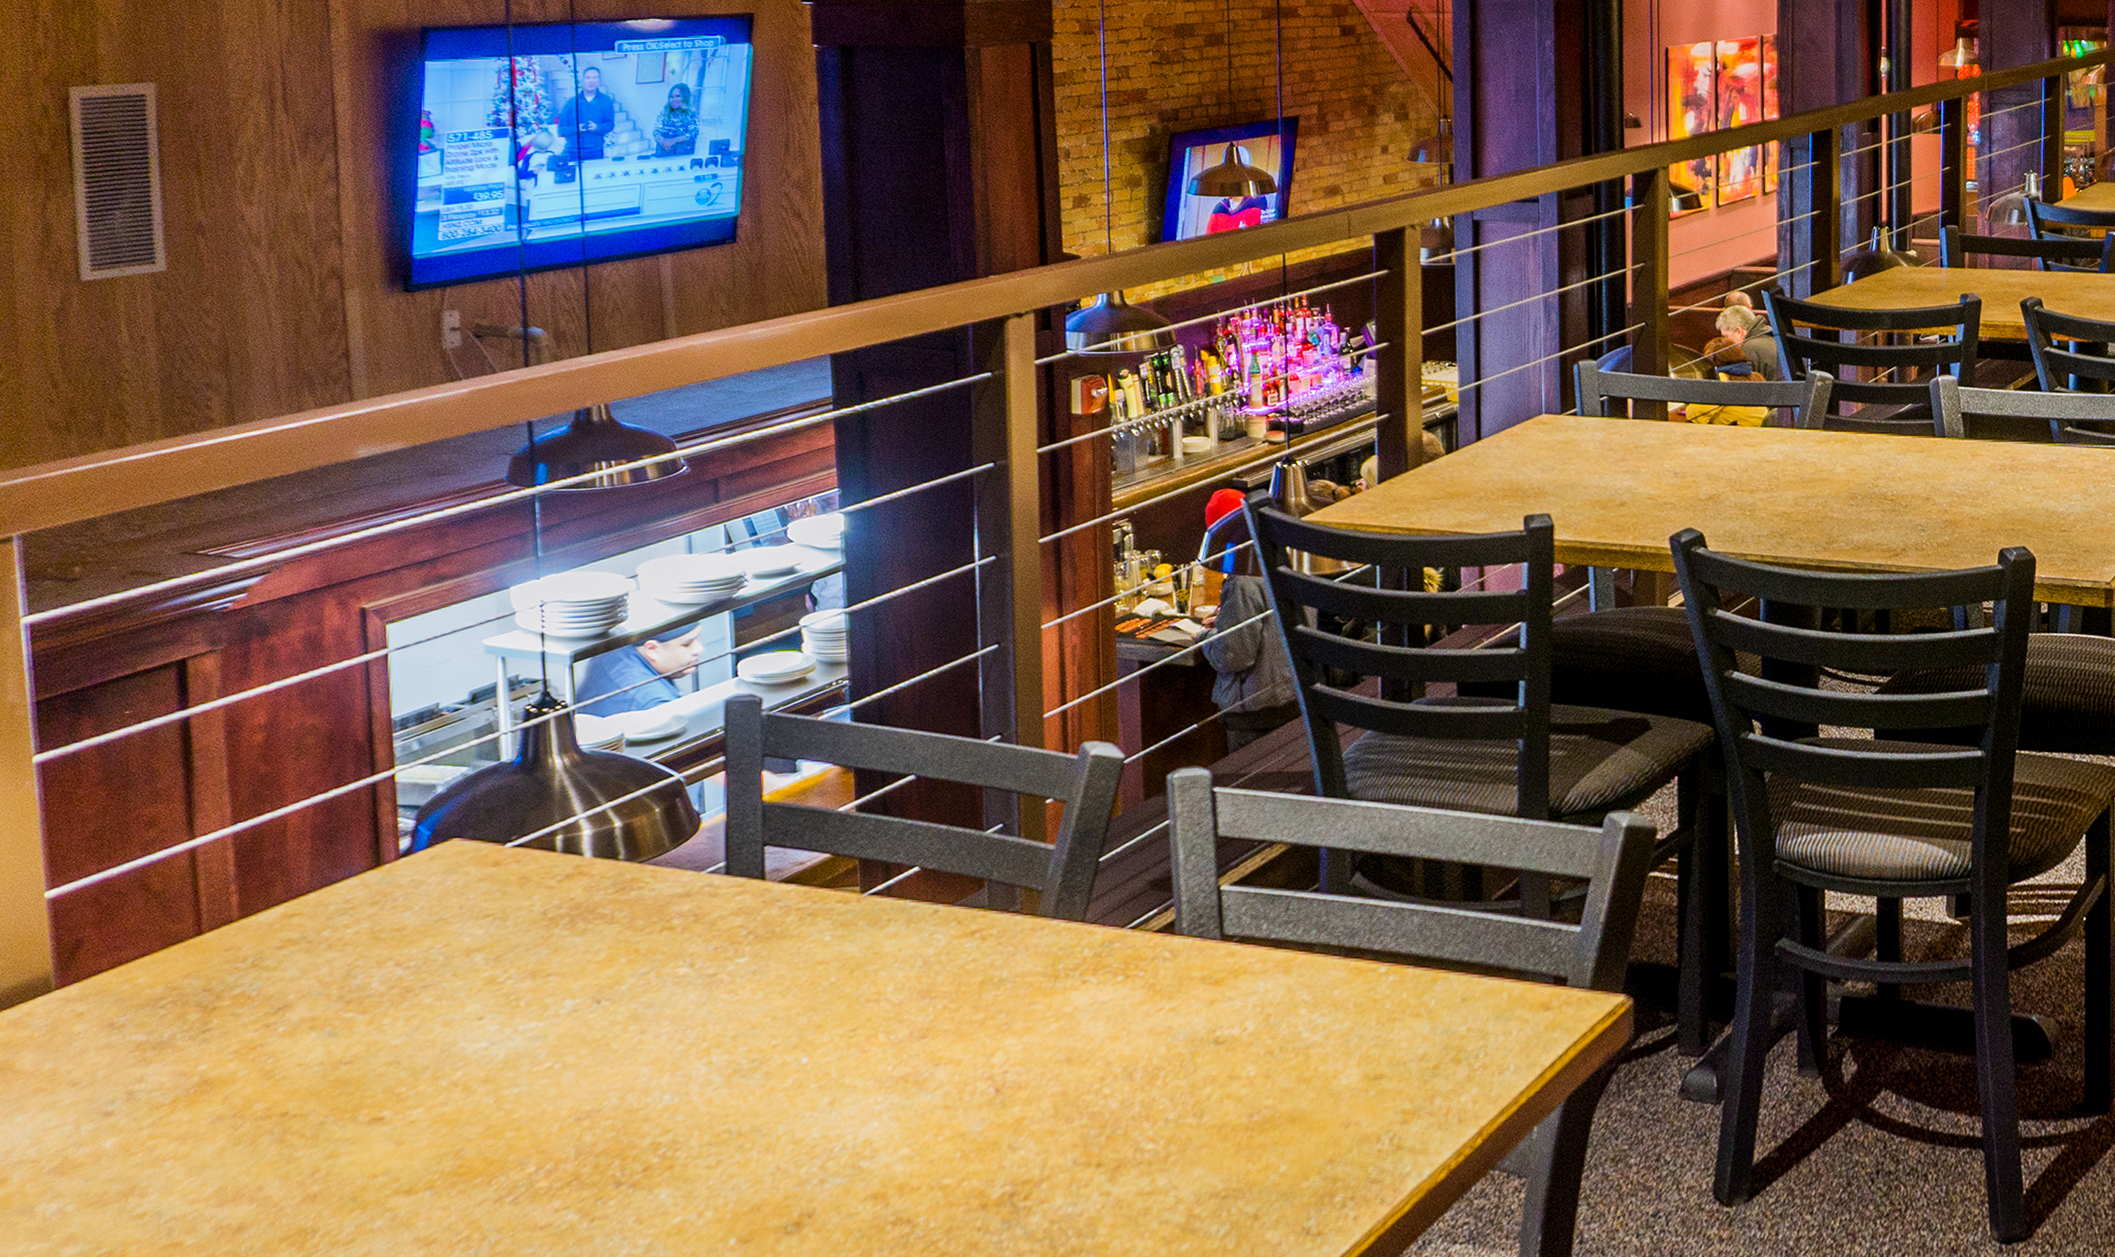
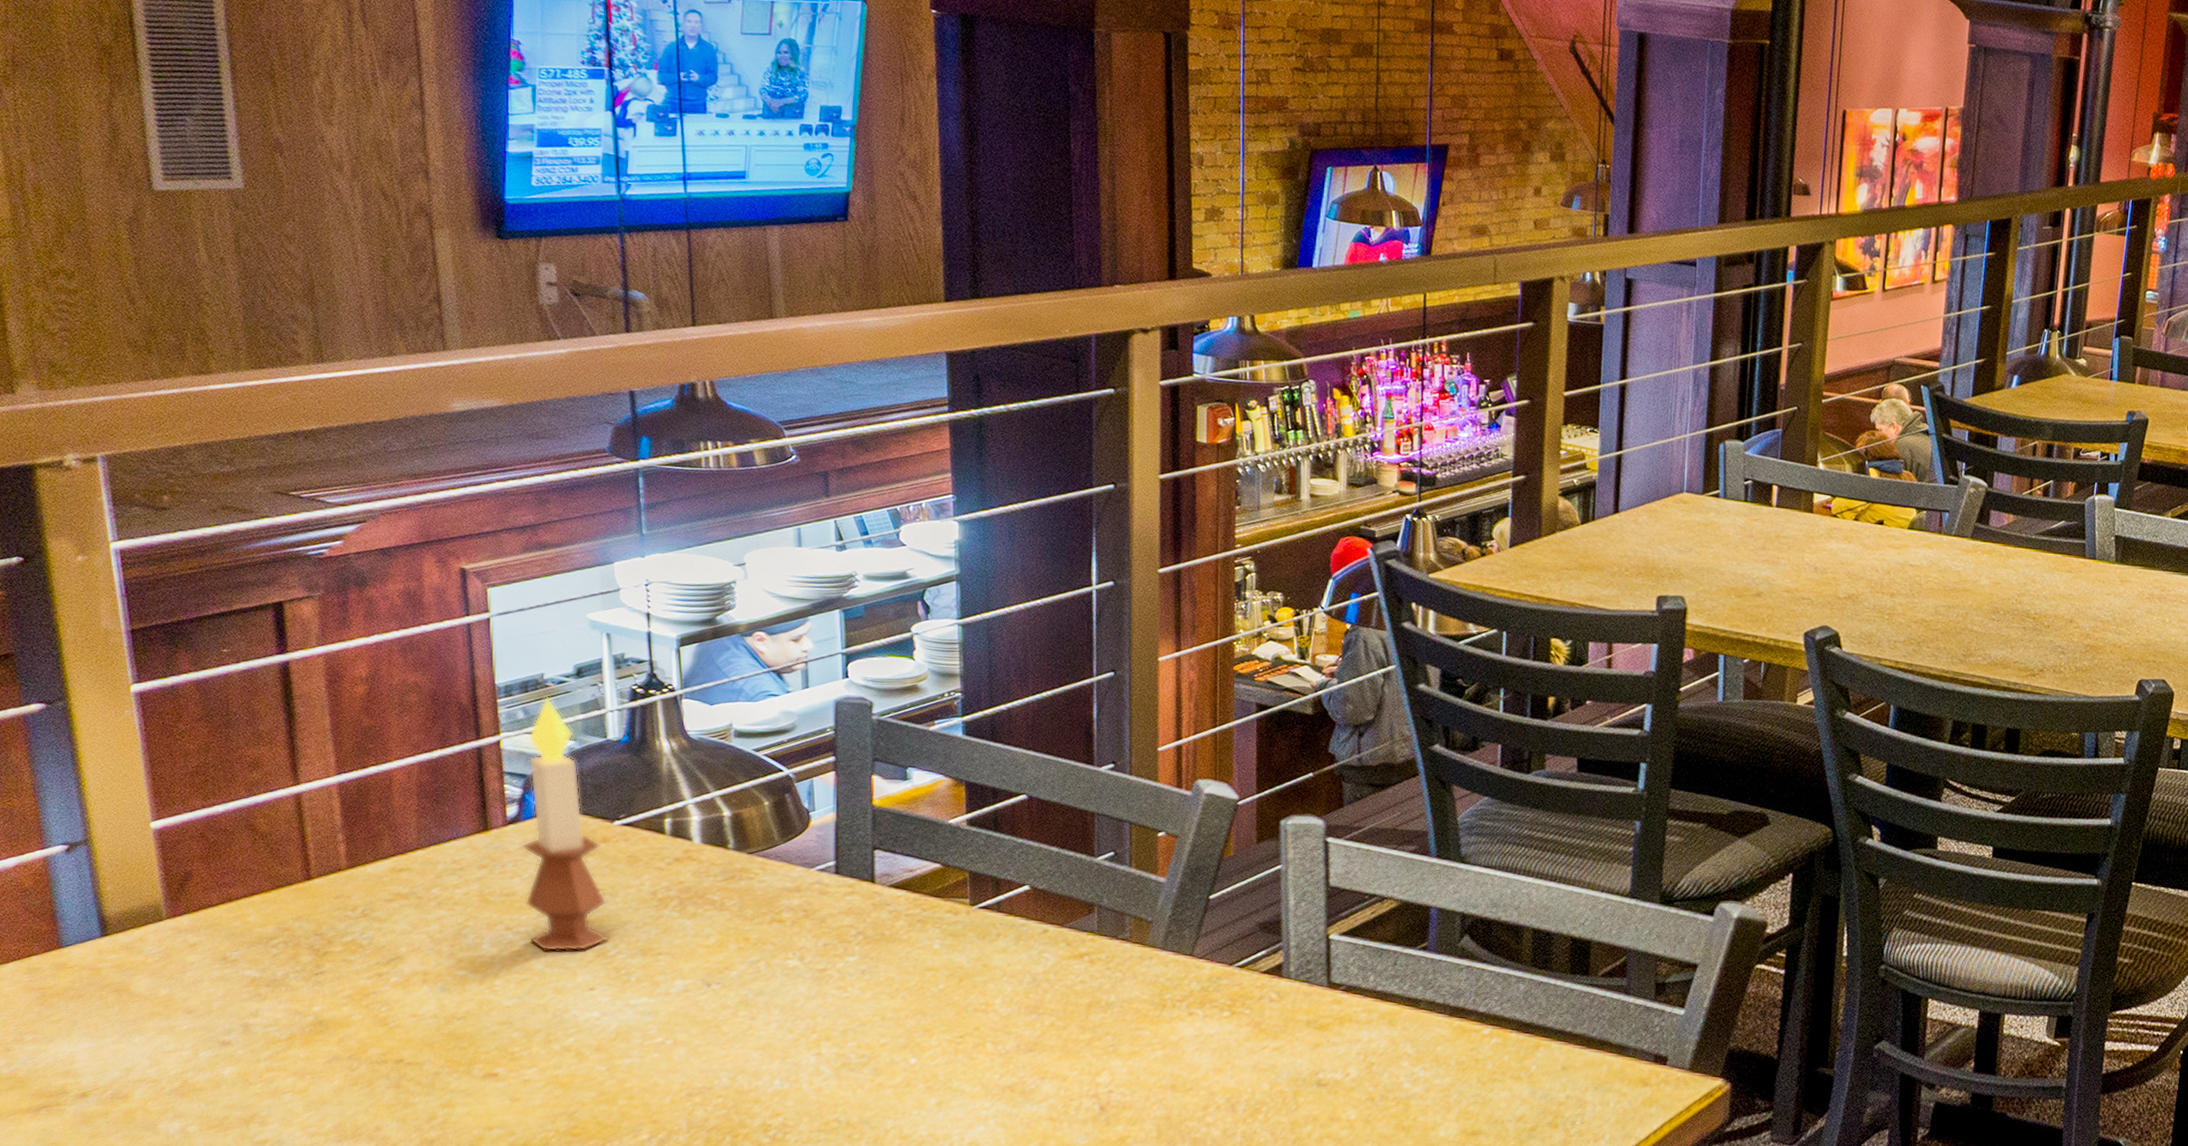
candle: none [412,726,499,984] -> present [520,697,609,952]

